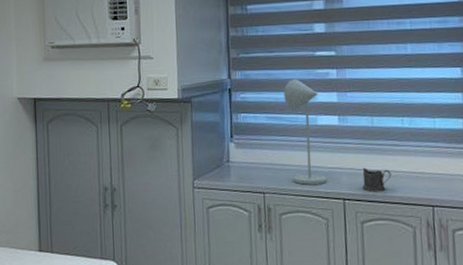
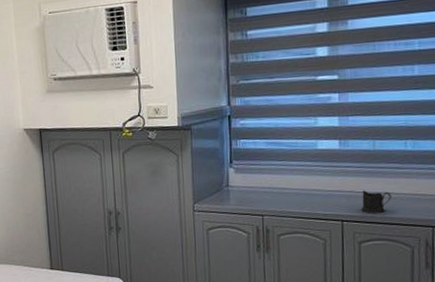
desk lamp: present [283,79,327,185] -> none [283,104,325,207]

